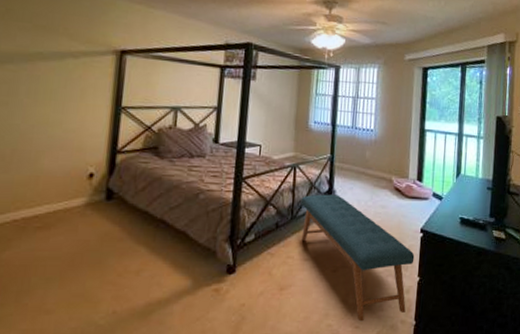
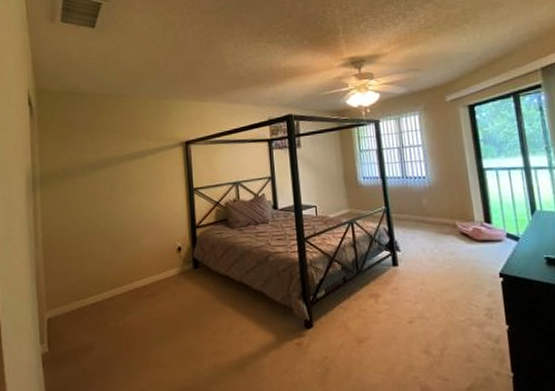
bench: present [300,194,415,322] -> none [363,245,499,374]

